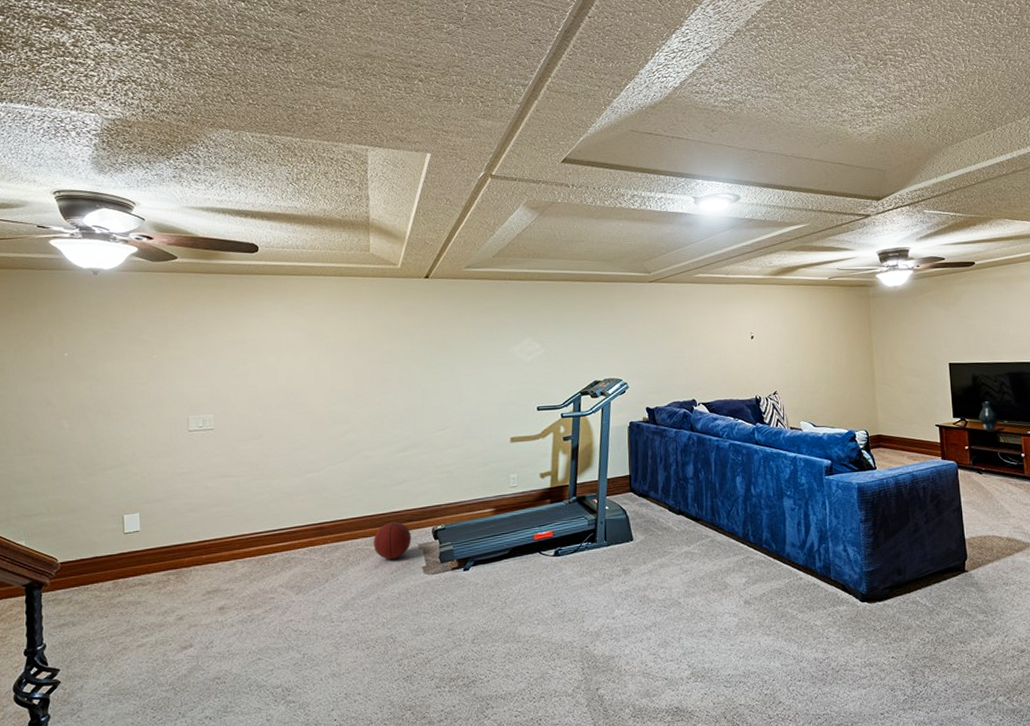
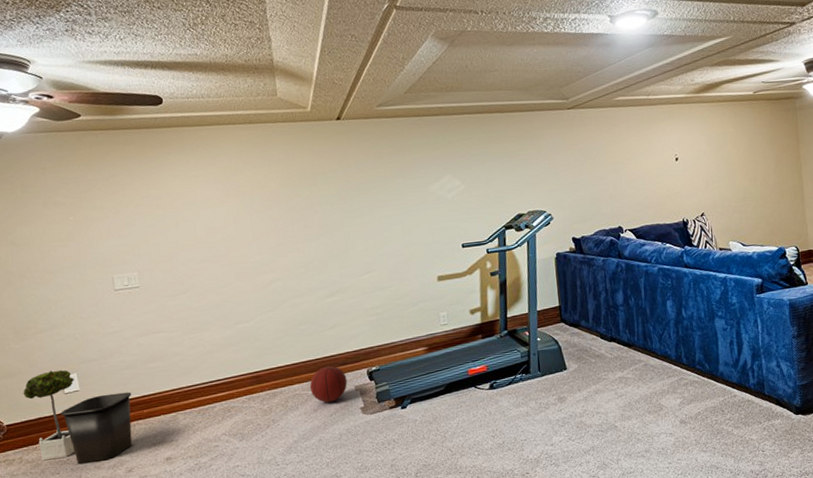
potted tree: none [82,508,136,602] -> present [23,370,76,461]
waste bin: none [118,535,192,609] -> present [61,392,133,465]

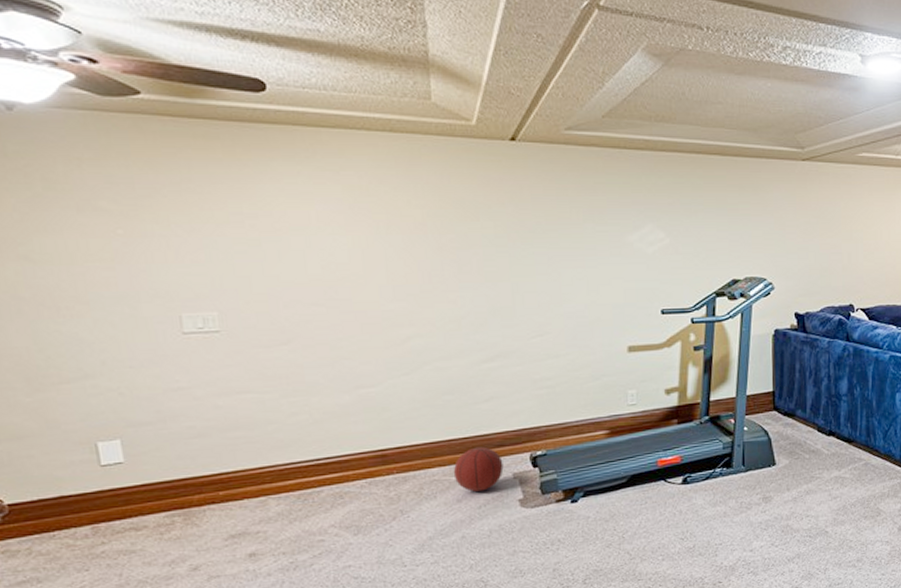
potted tree: present [23,370,76,461] -> none [36,434,116,553]
waste bin: present [61,392,133,465] -> none [94,467,202,559]

